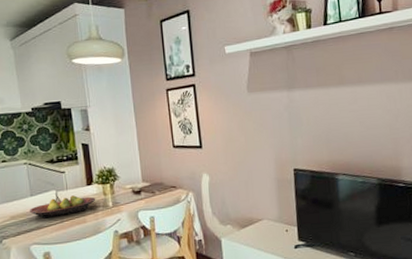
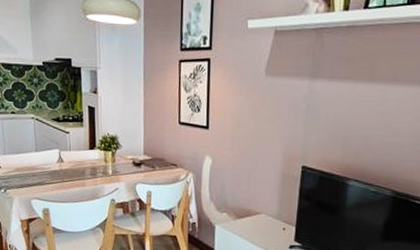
fruit bowl: present [30,195,96,219] -> none [34,157,97,176]

